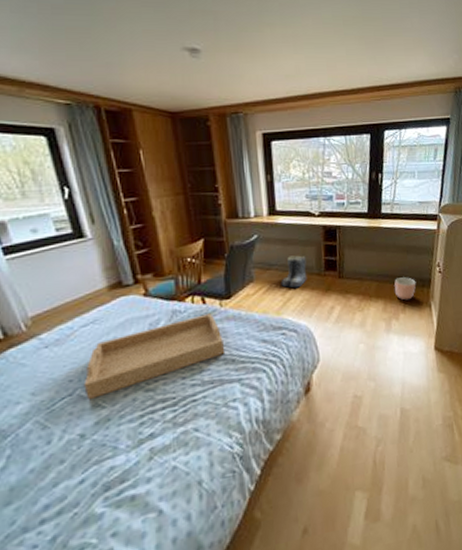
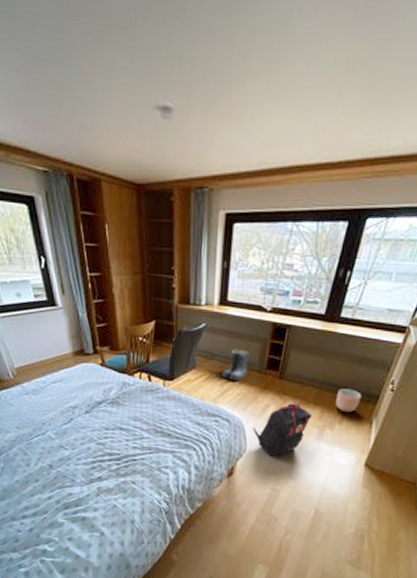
serving tray: present [83,313,226,401] -> none [52,390,164,442]
backpack: none [322,300,376,361] -> present [253,403,312,457]

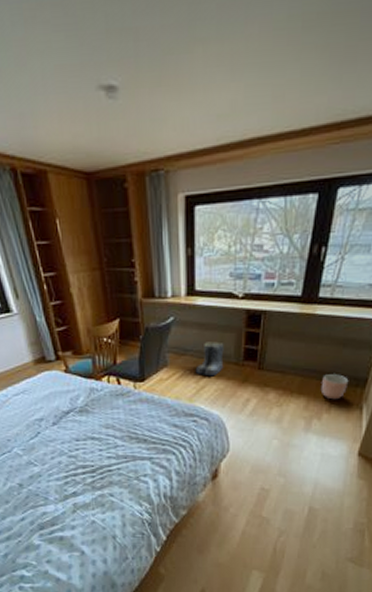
backpack: present [253,403,312,457] -> none [234,395,297,454]

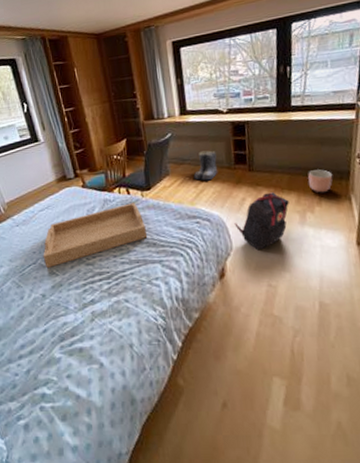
serving tray: none [19,394,138,458] -> present [43,203,148,269]
backpack: none [234,395,297,454] -> present [234,192,289,251]

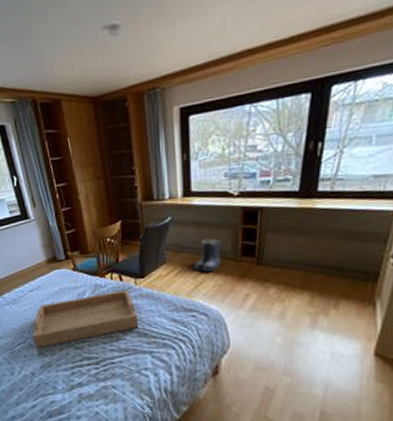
backpack: present [234,192,289,251] -> none [234,290,300,351]
planter: present [308,169,333,193] -> none [327,268,358,295]

